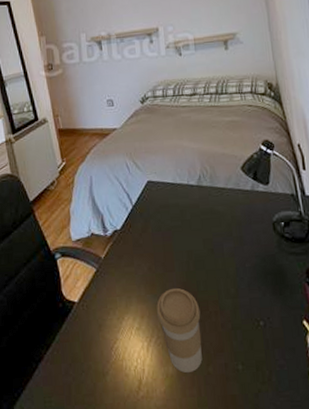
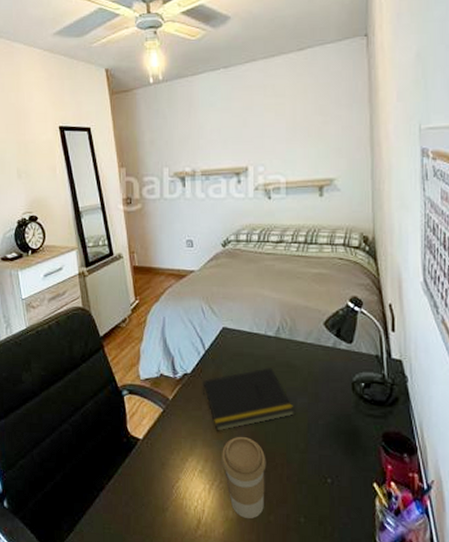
notepad: none [133,216,223,285] -> present [203,368,296,431]

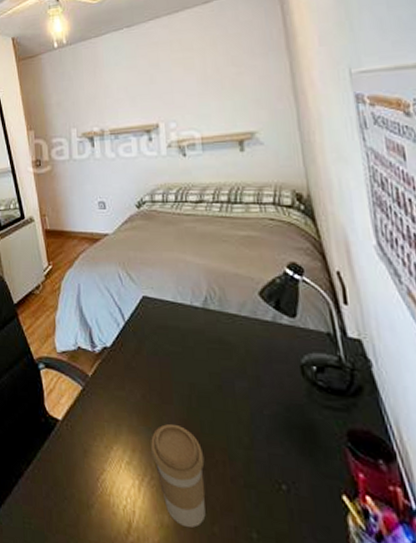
notepad: present [203,368,296,431] -> none [125,343,235,416]

